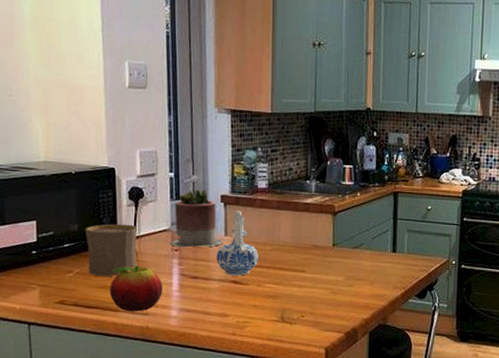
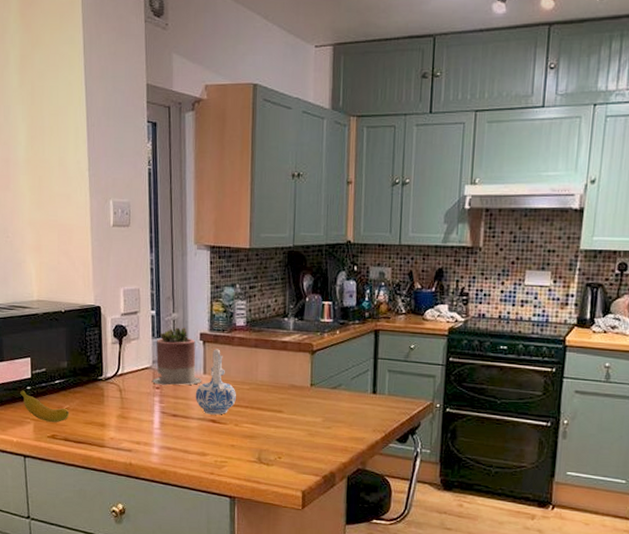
banana: none [23,254,80,287] -> present [19,390,70,422]
cup: present [85,223,138,276] -> none [73,361,122,413]
fruit: present [110,265,163,312] -> none [96,402,145,448]

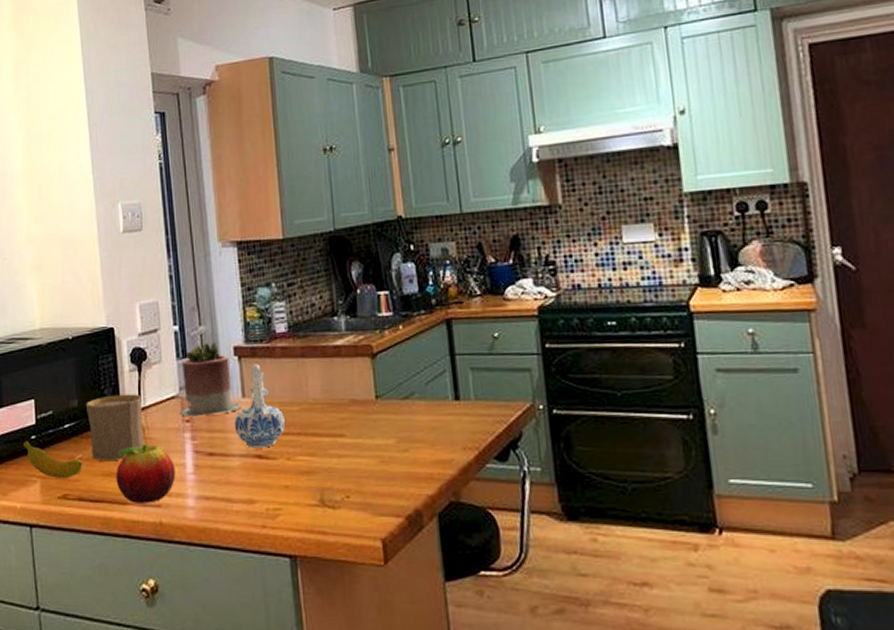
cup: none [73,361,122,413] -> present [85,394,143,460]
fruit: none [96,402,145,448] -> present [116,444,175,503]

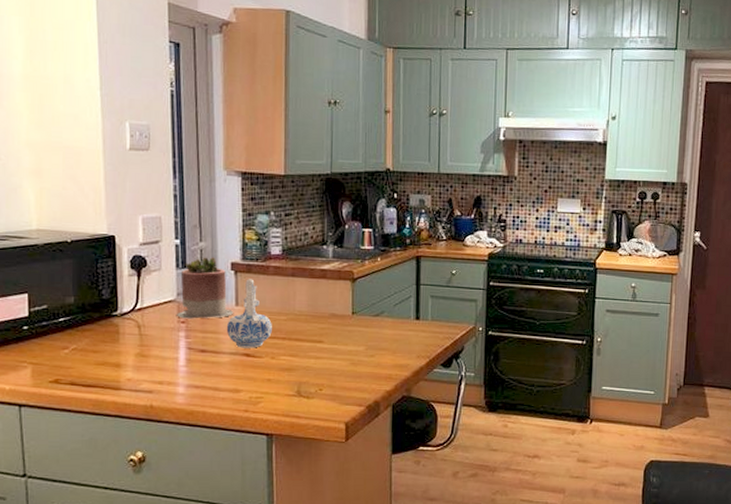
banana: present [22,440,83,478] -> none [13,330,77,365]
cup: present [85,394,143,460] -> none [82,295,141,352]
fruit: present [116,444,175,503] -> none [110,339,168,389]

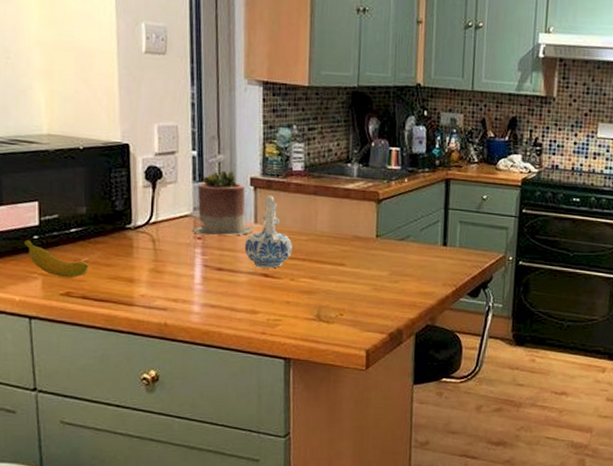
banana: none [13,330,77,365] -> present [23,239,89,278]

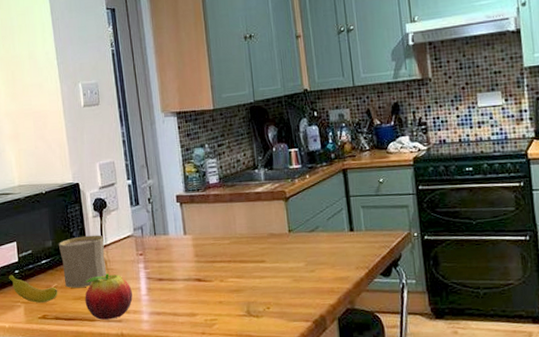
cup: none [94,207,156,266] -> present [58,234,106,288]
fruit: none [123,254,183,306] -> present [85,274,133,320]
succulent planter: present [193,170,253,236] -> none [135,192,183,251]
ceramic pitcher: present [244,195,292,269] -> none [178,208,218,274]

